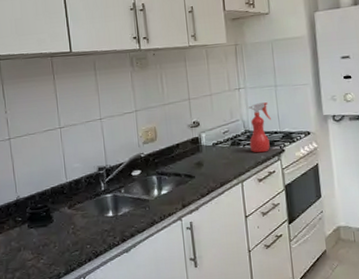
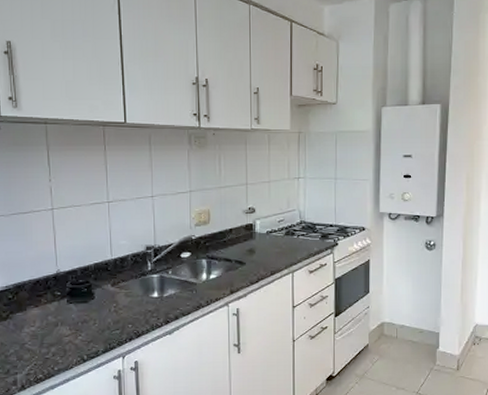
spray bottle: present [247,102,271,153] -> none [303,194,327,245]

